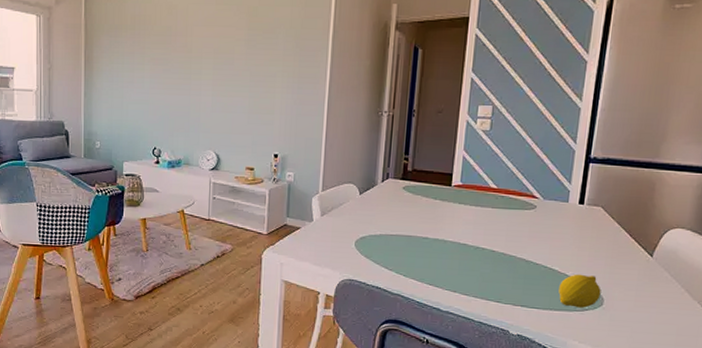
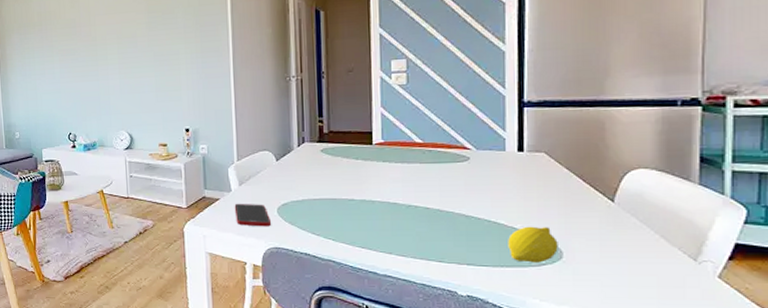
cell phone: none [314,233,348,259] -> present [234,203,271,227]

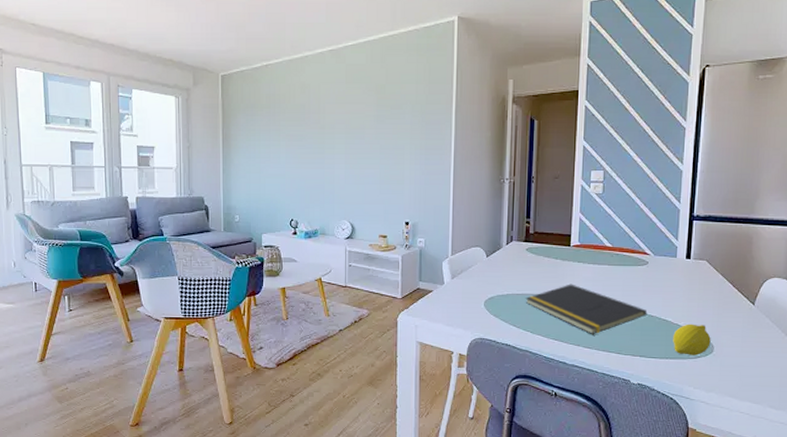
cell phone: present [234,203,271,227] -> none [445,295,478,319]
notepad: none [323,185,473,241] -> present [525,284,648,334]

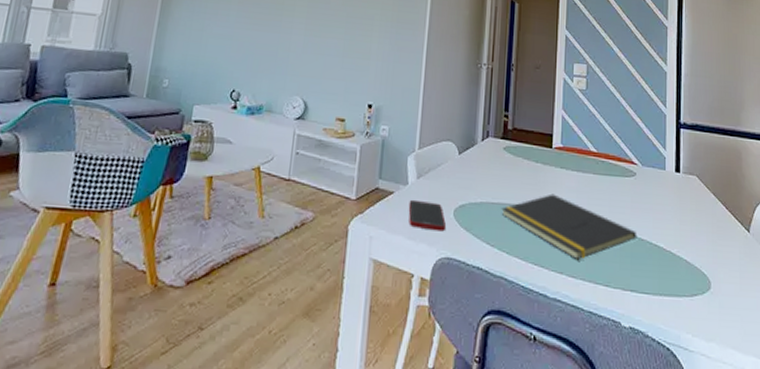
cell phone: none [445,295,478,319] -> present [408,199,446,232]
fruit: present [673,324,711,355] -> none [666,251,707,293]

